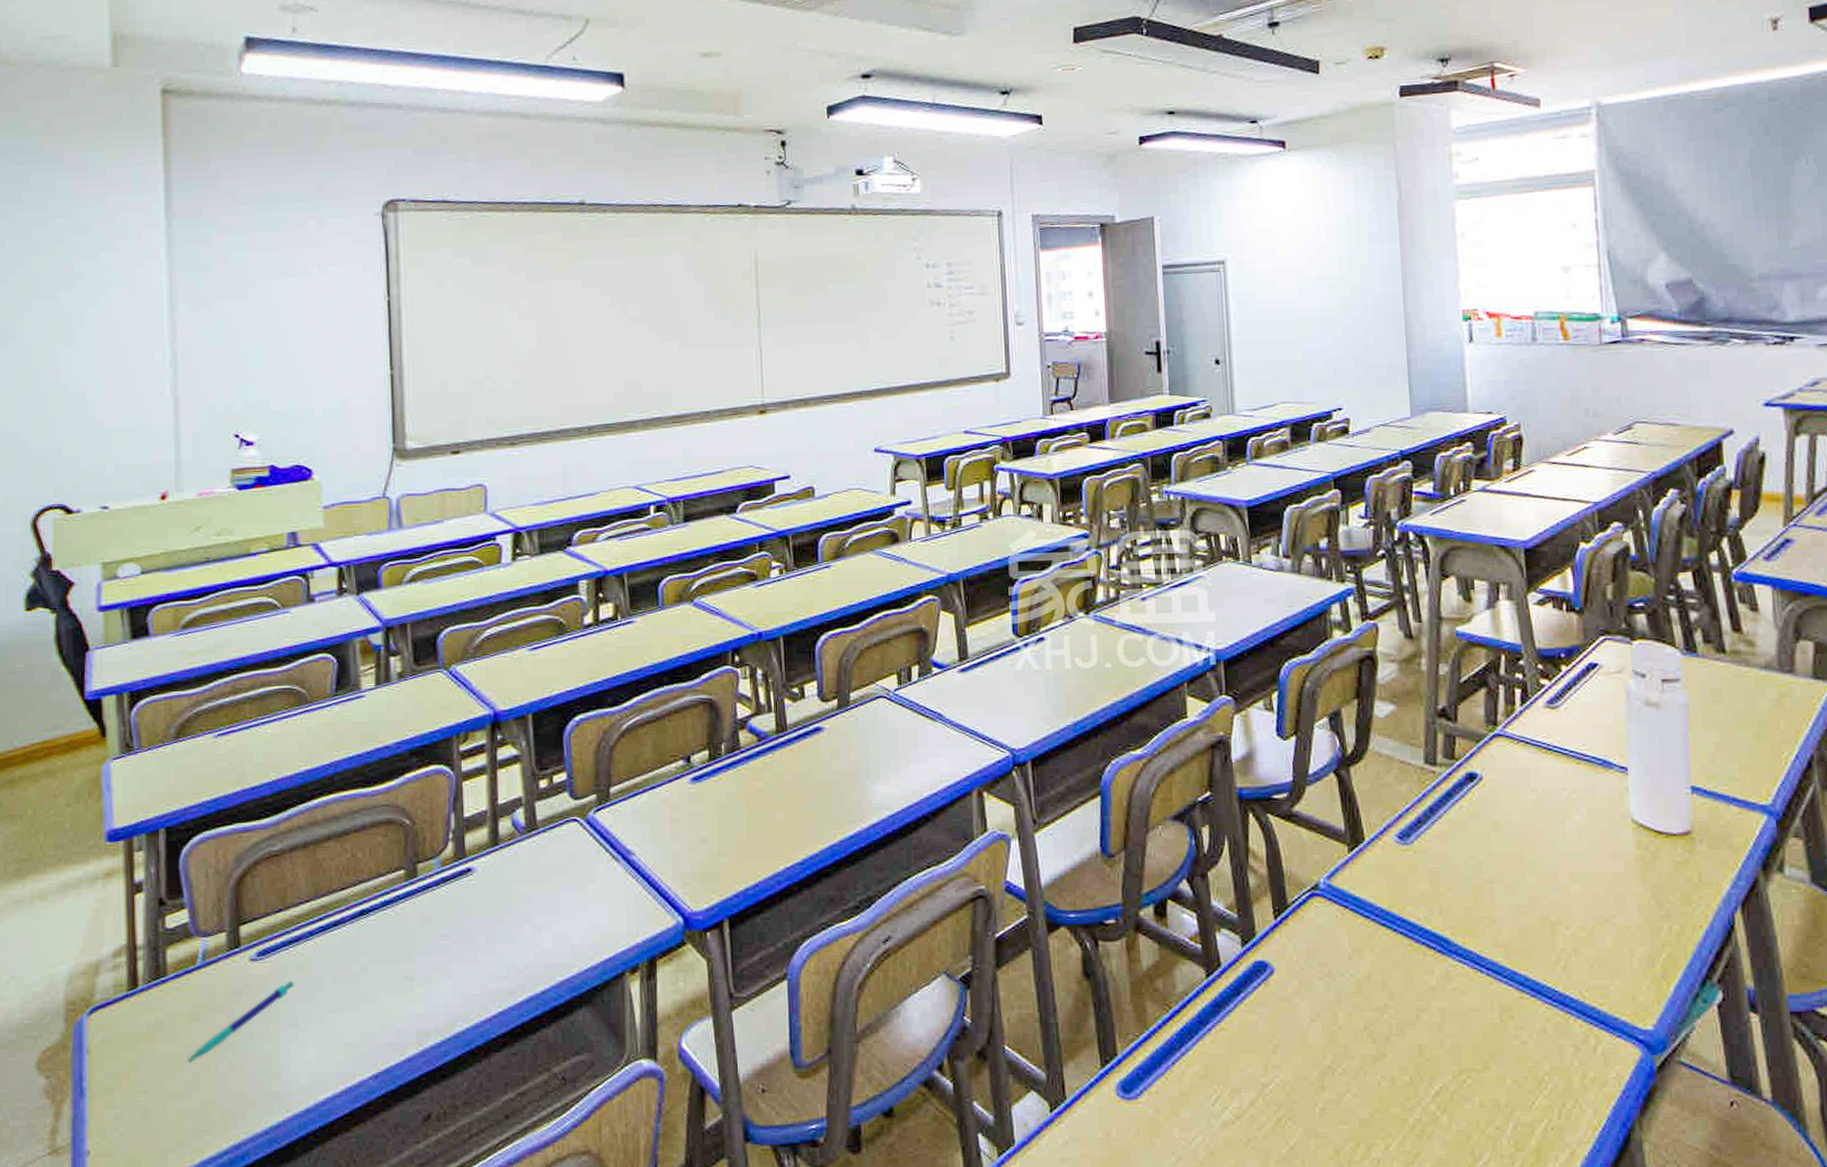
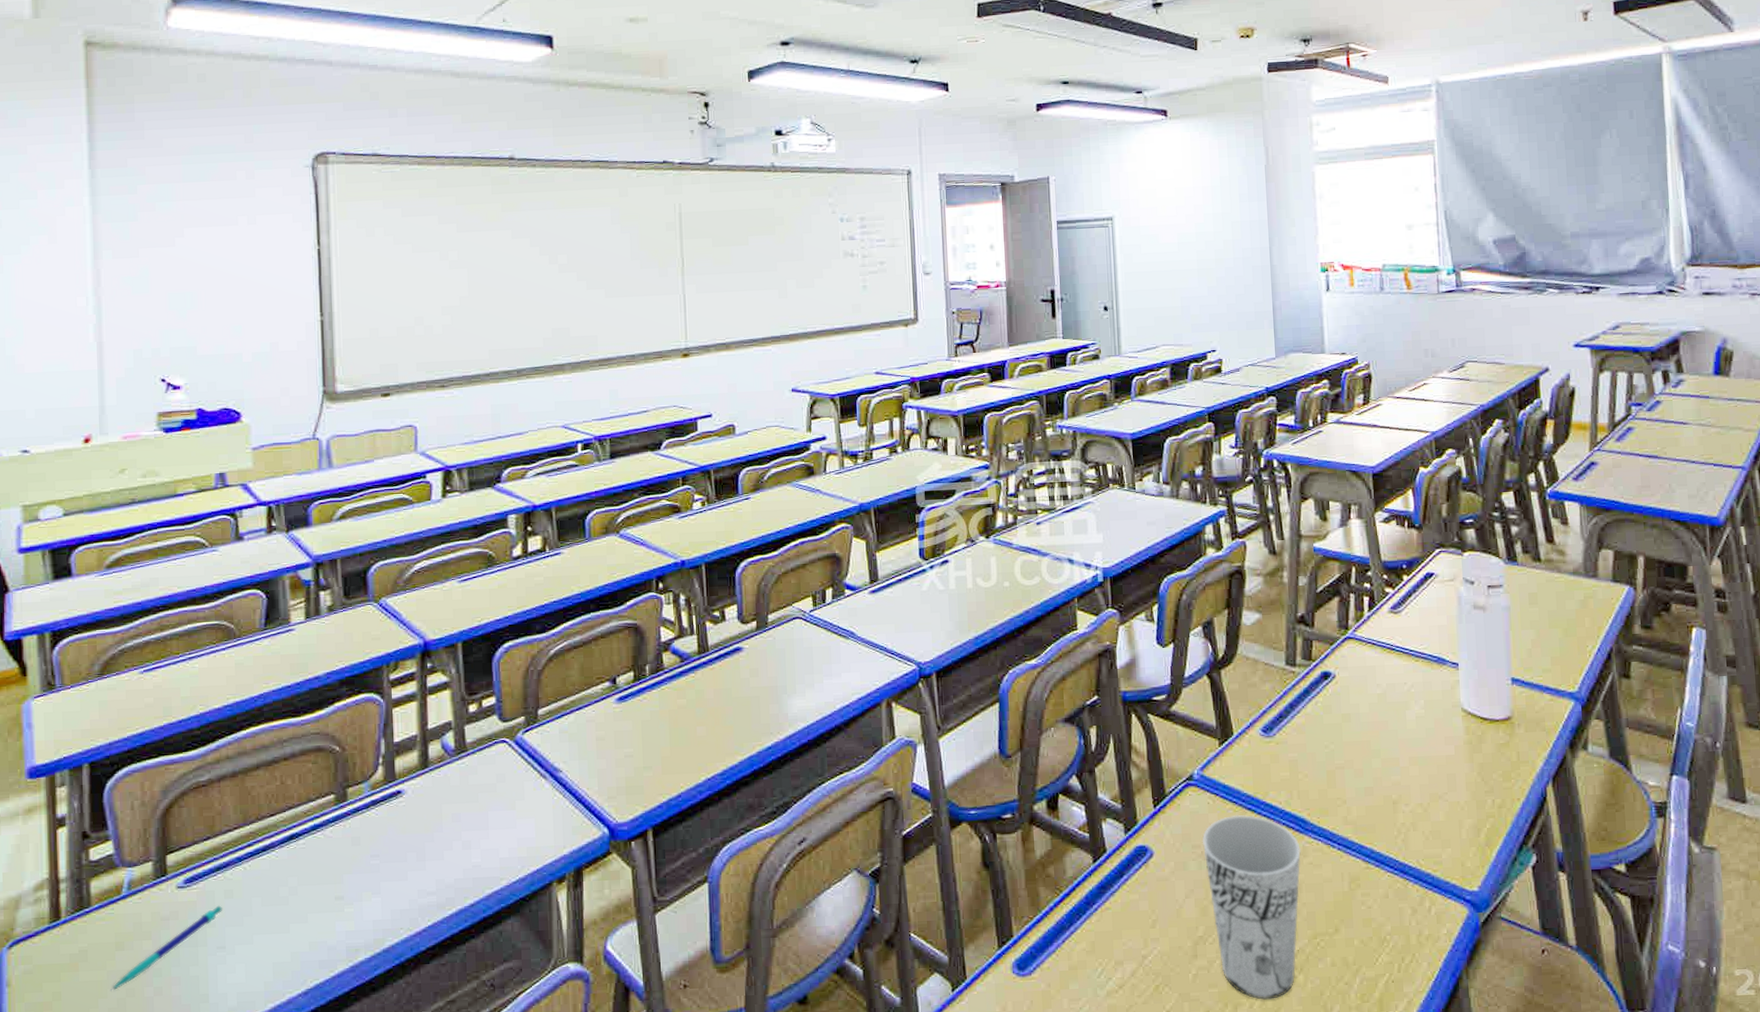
cup: none [1329,930,1443,1141] -> present [1202,814,1301,1000]

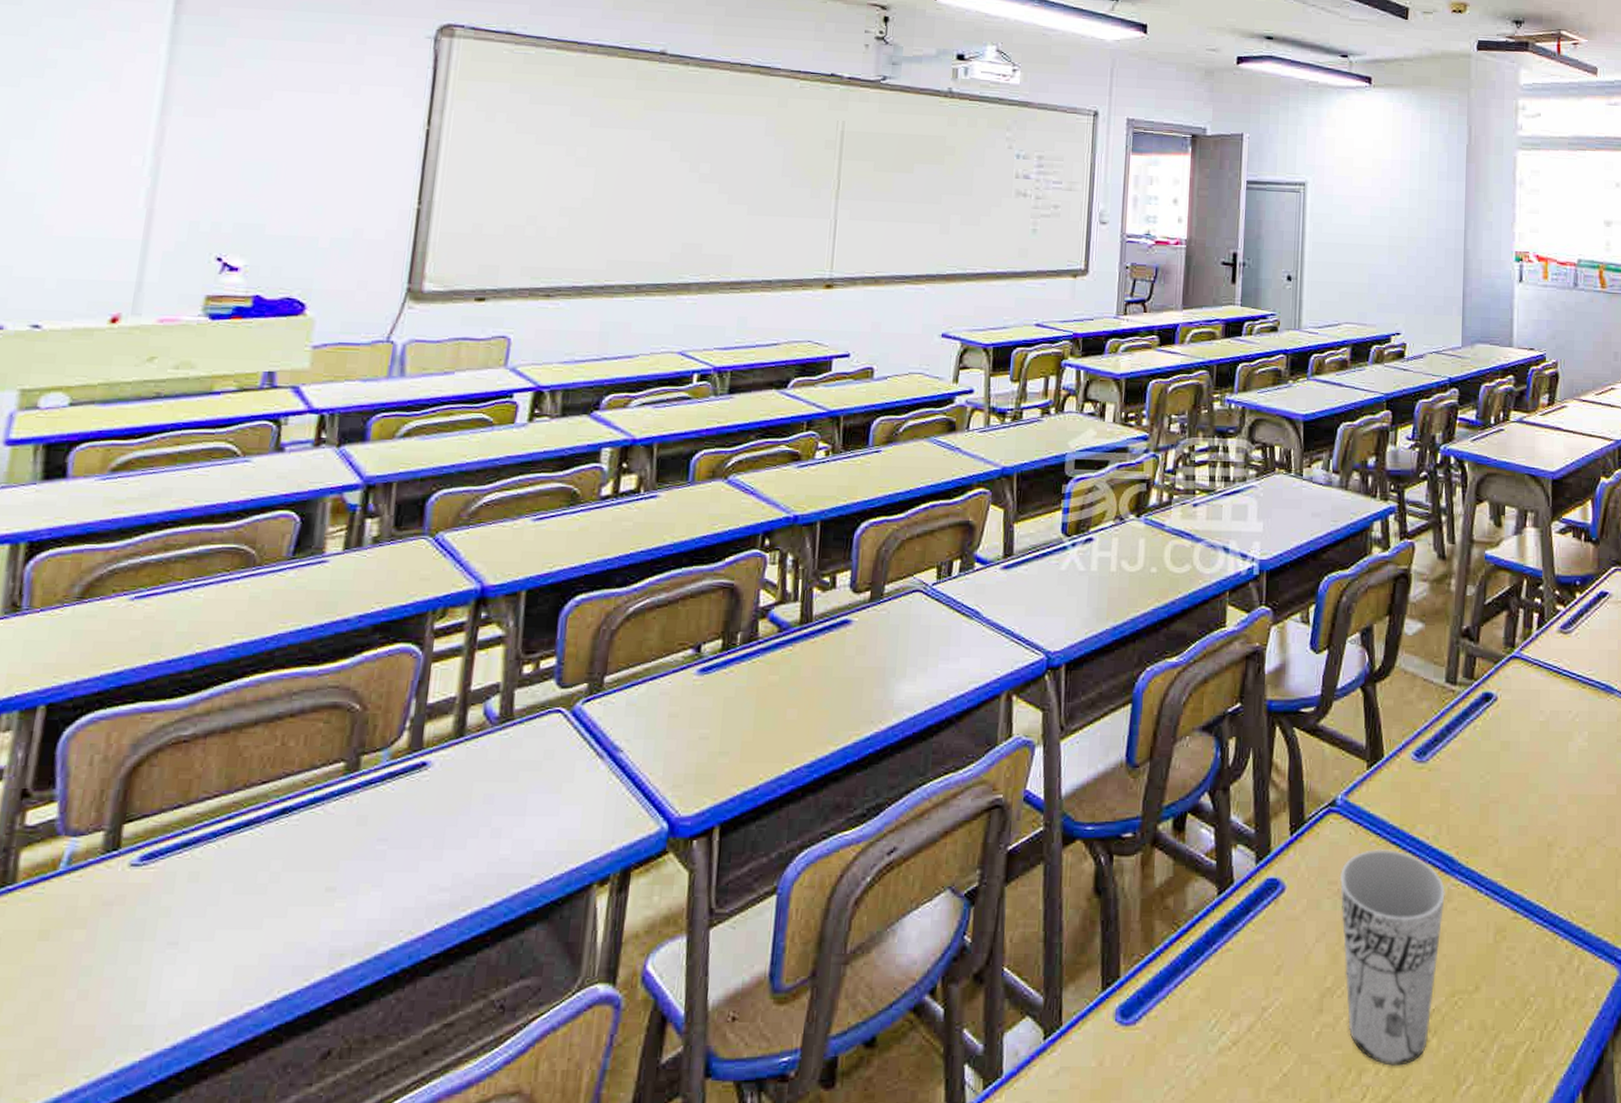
pen: present [110,905,222,991] -> none [20,890,183,992]

